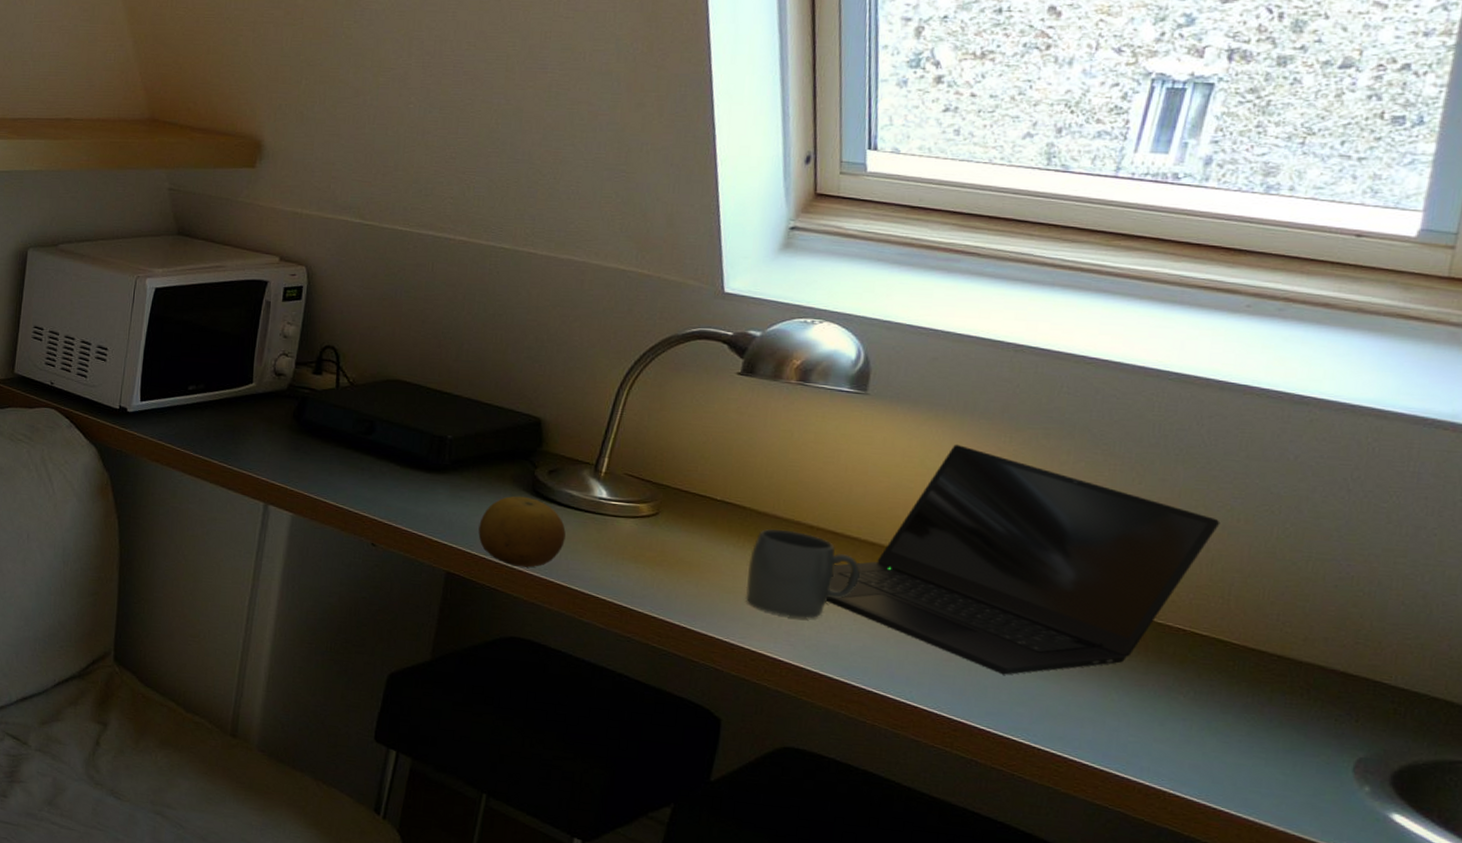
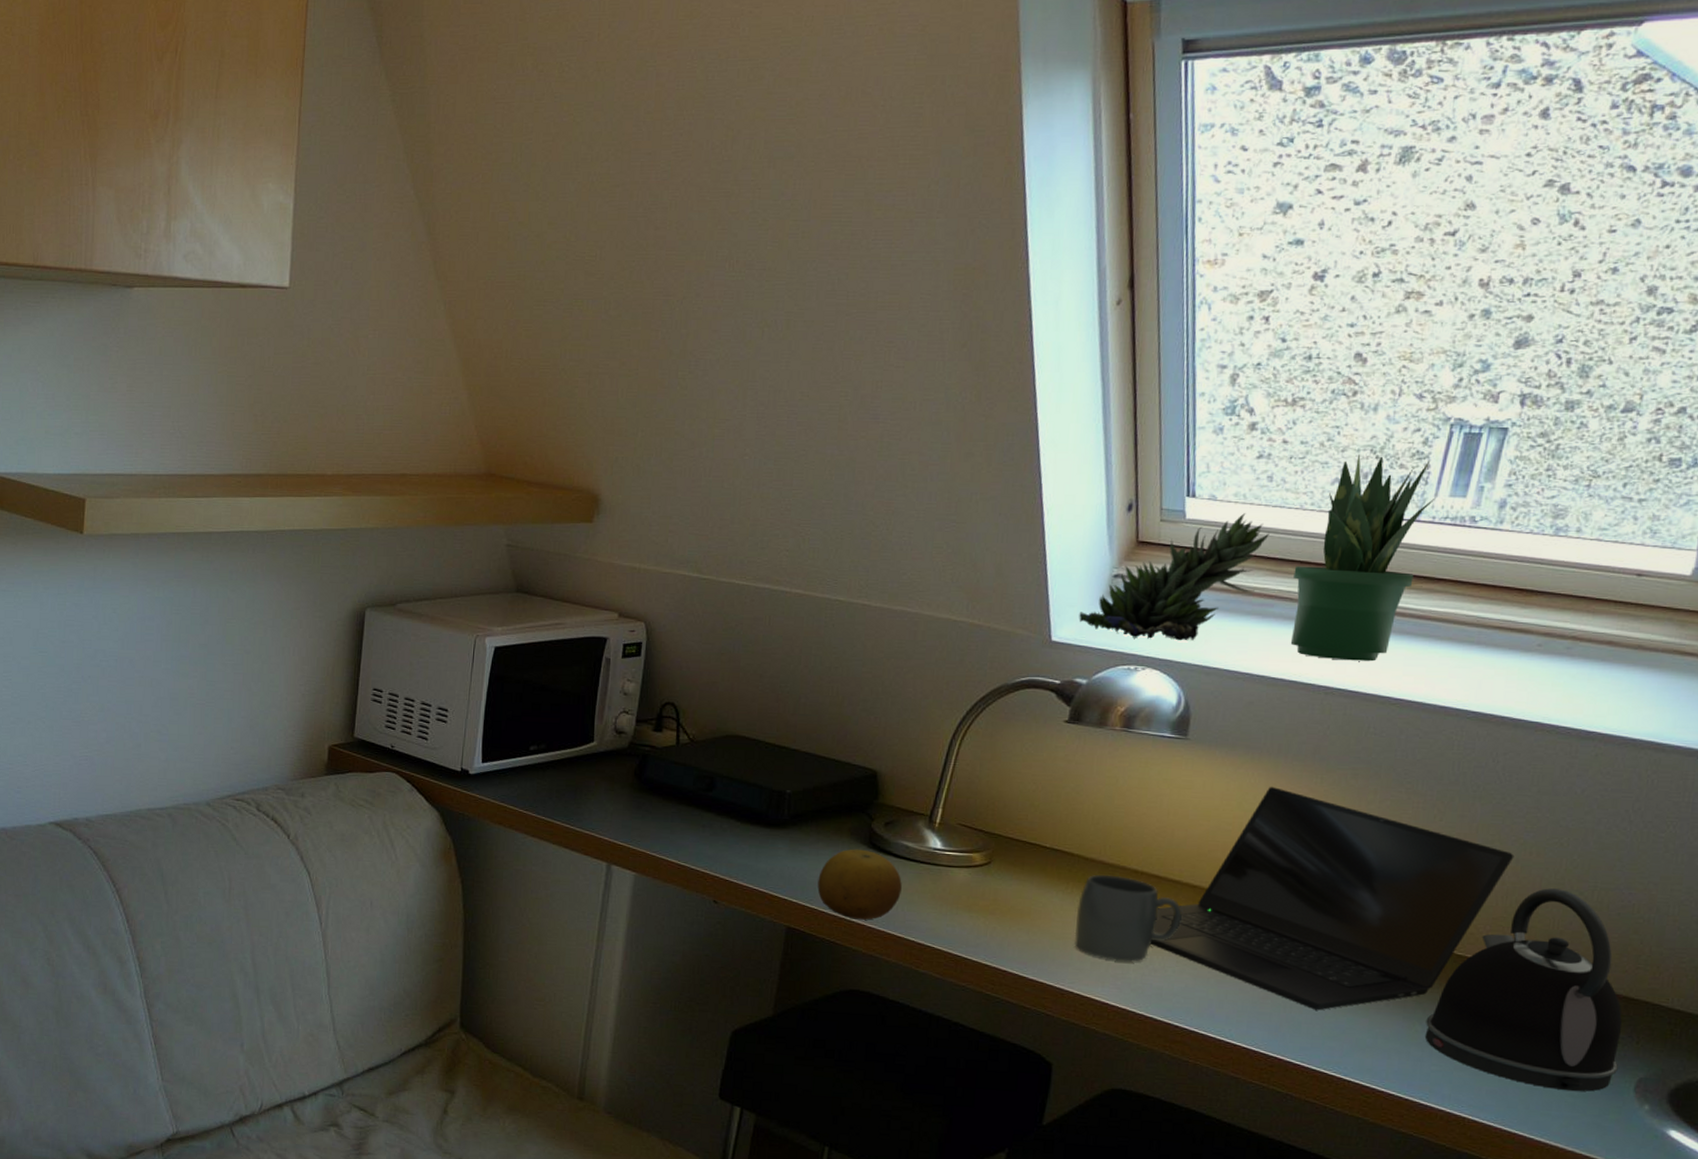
succulent plant: none [753,167,956,295] -> present [1079,513,1270,641]
planter: none [977,109,1135,320] -> present [1290,454,1436,662]
kettle: none [1121,557,1340,770] -> present [1424,888,1622,1092]

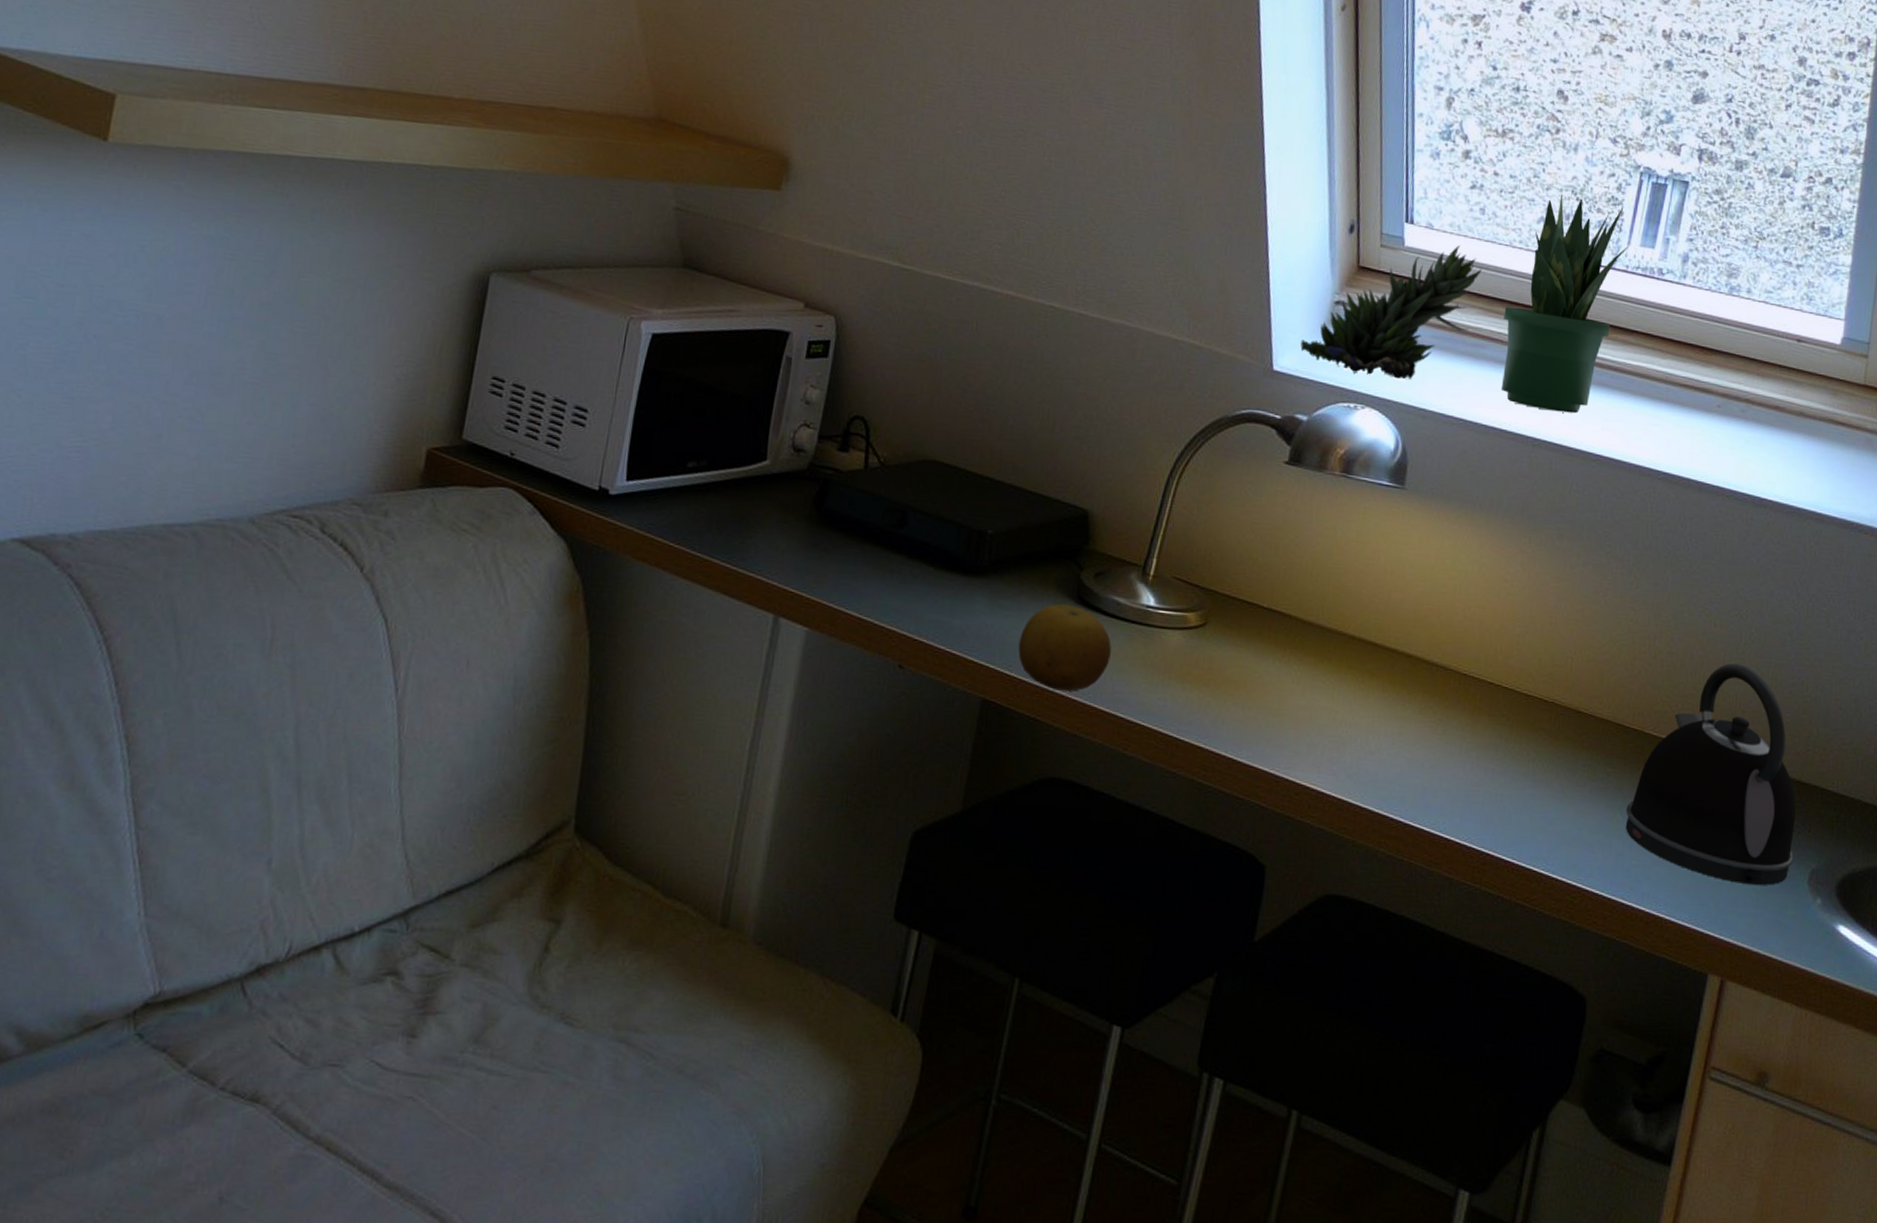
mug: present [1074,874,1182,962] -> none [1291,640,1398,743]
laptop: present [1149,786,1514,1011] -> none [1366,544,1701,799]

